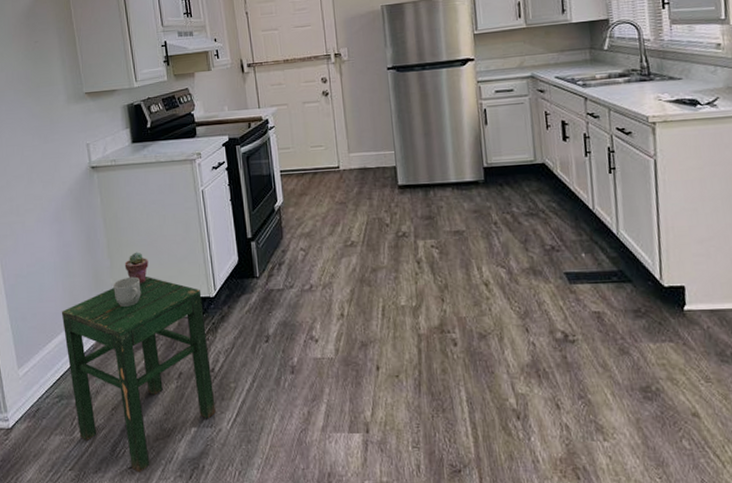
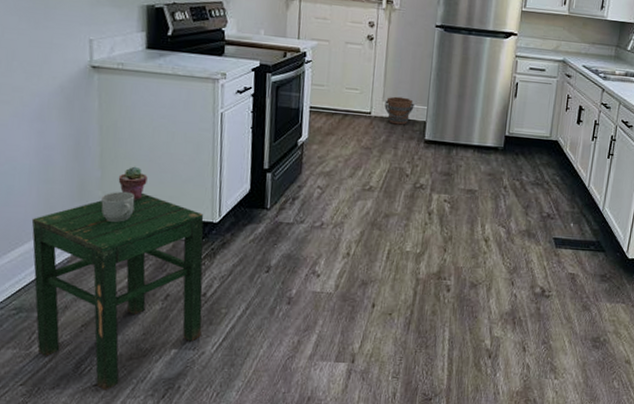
bucket: none [351,145,381,175] -> present [384,96,415,125]

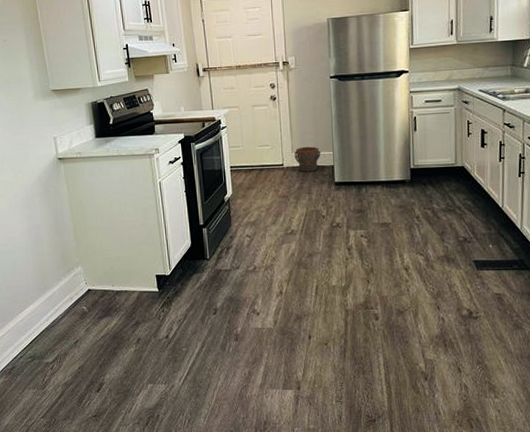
stool: present [31,192,204,391] -> none [32,256,169,420]
mug: present [101,191,135,222] -> none [79,256,104,282]
potted succulent: present [118,166,148,200] -> none [89,235,111,263]

